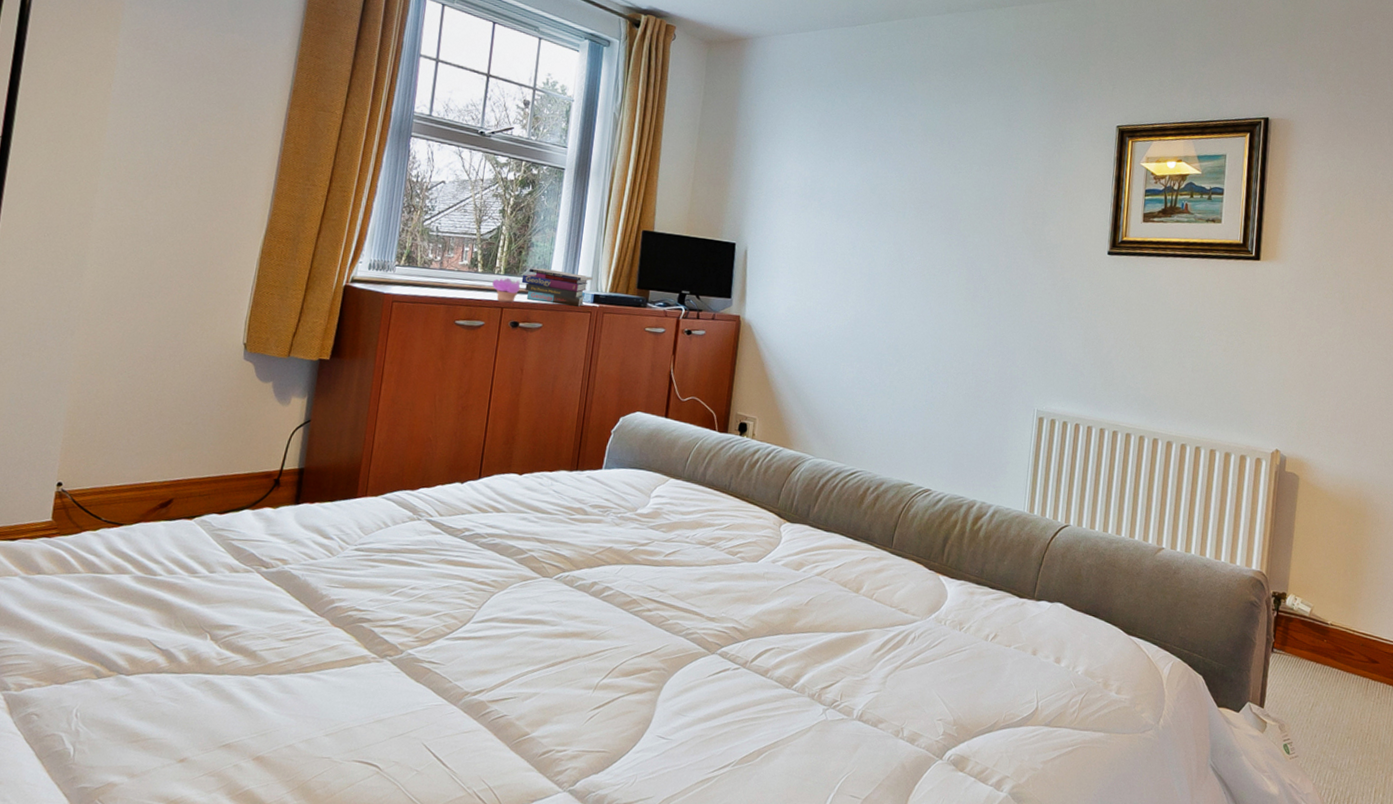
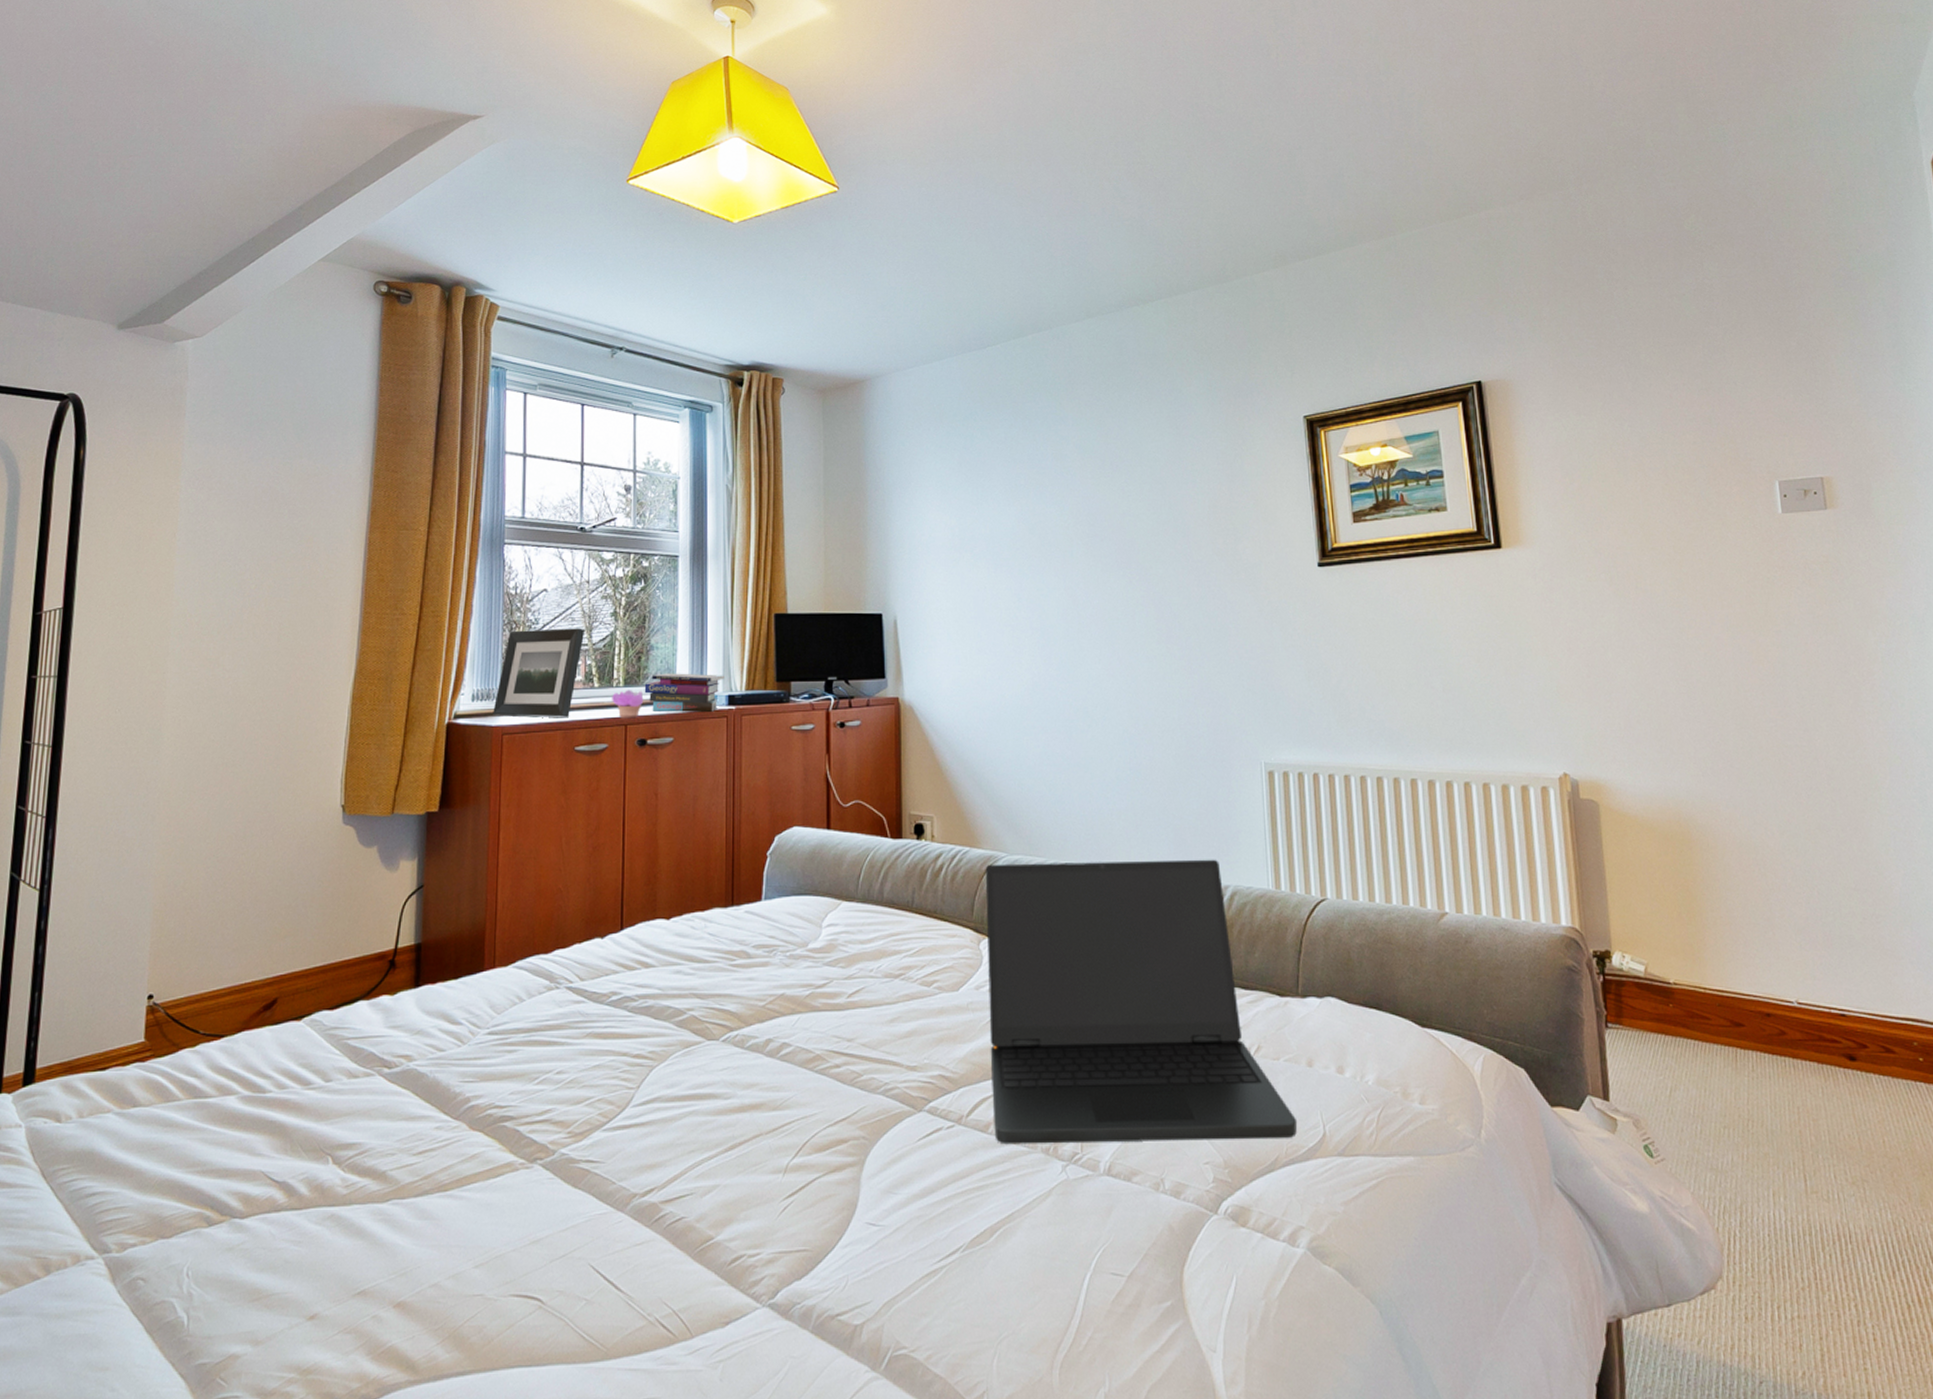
picture frame: none [386,213,476,295] -> present [493,628,586,718]
laptop: none [771,463,1017,708] -> present [985,859,1298,1145]

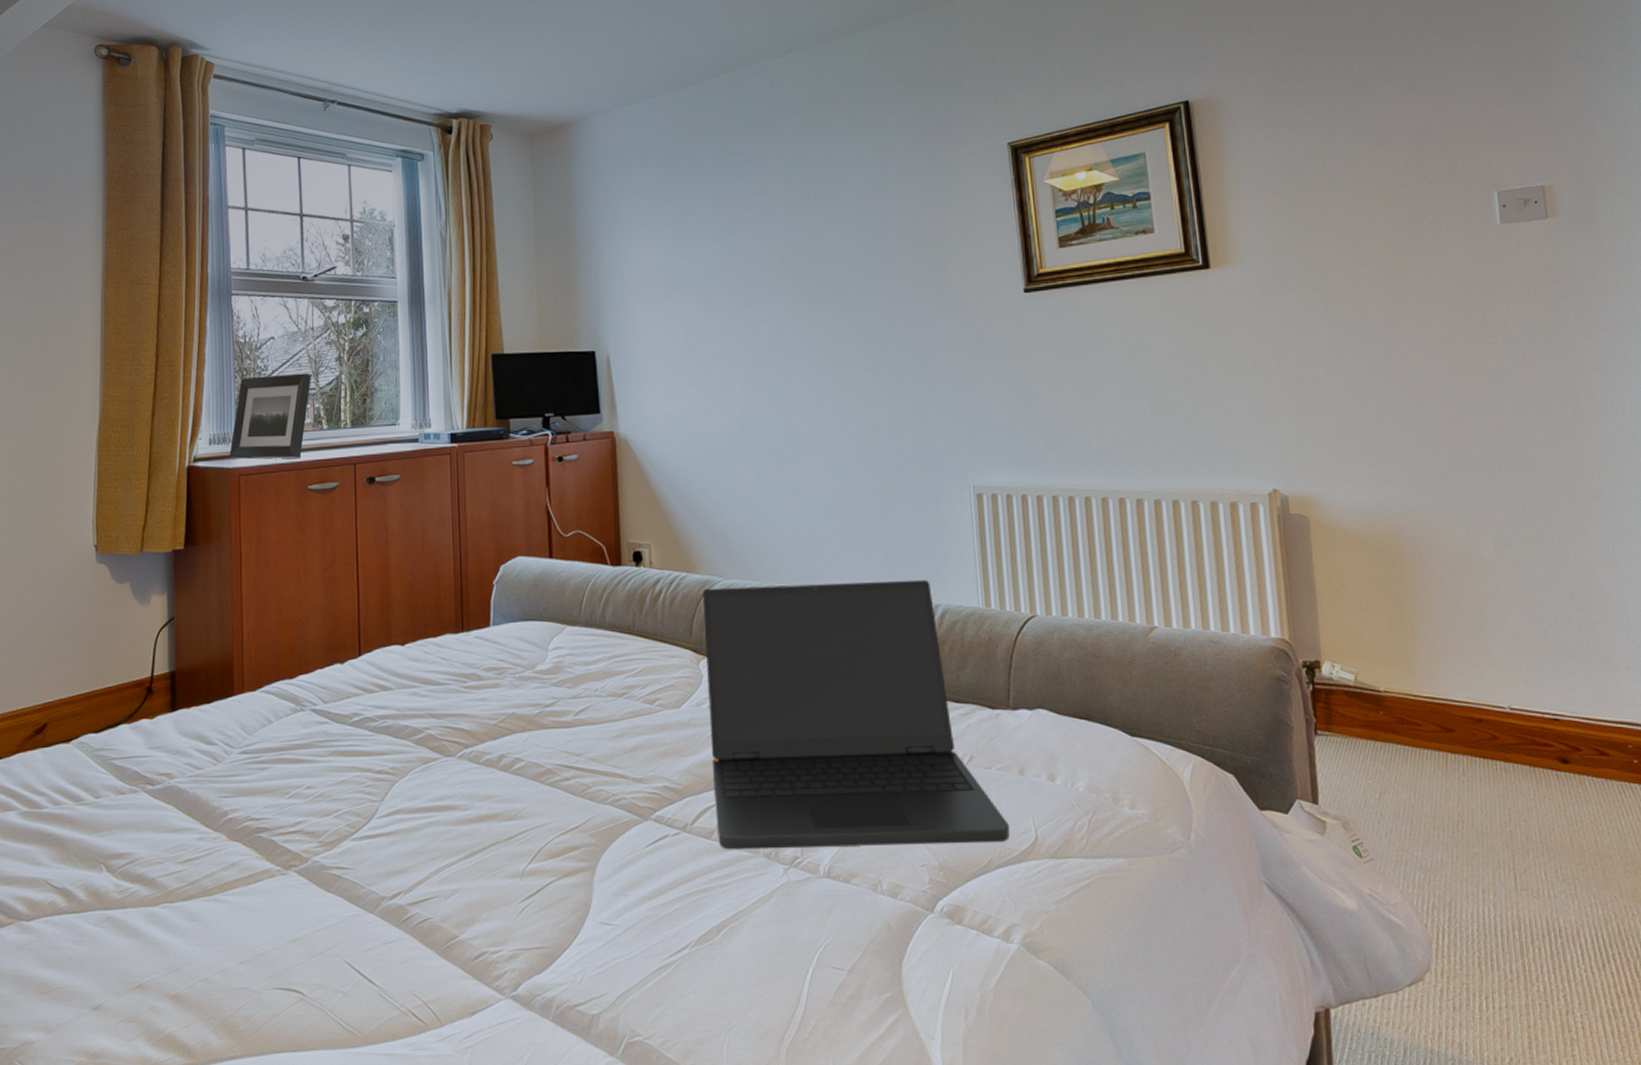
succulent plant: present [612,690,644,720] -> none [340,430,371,459]
books: present [644,673,724,713] -> none [370,413,446,451]

